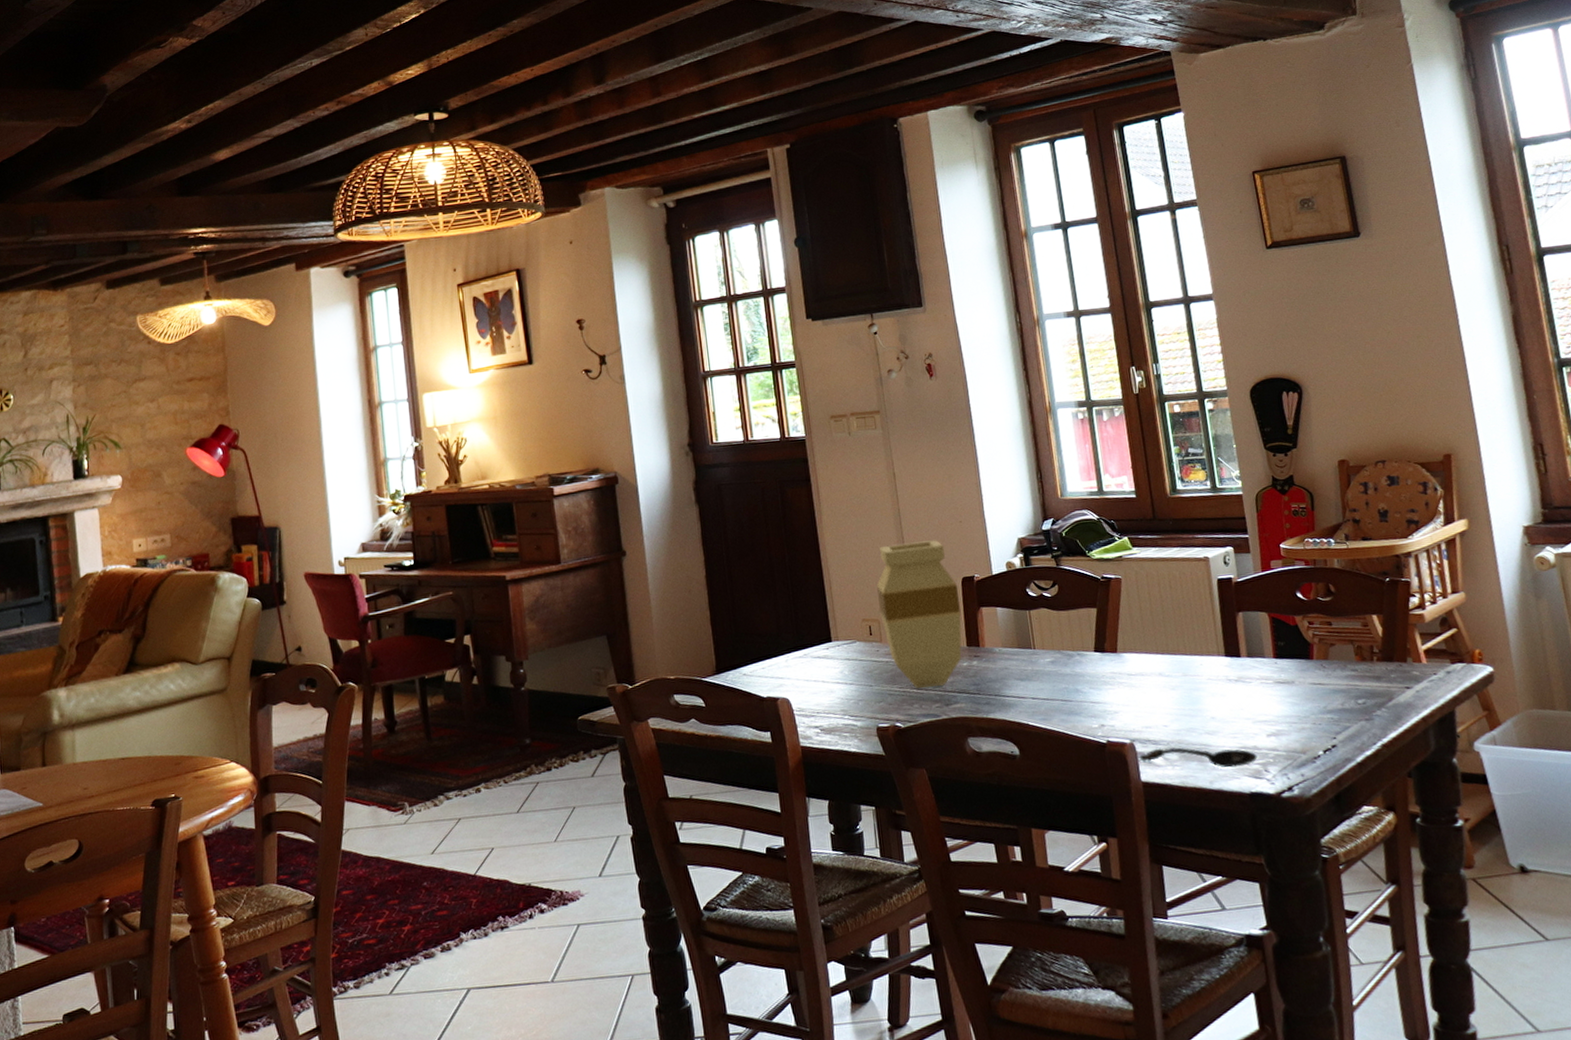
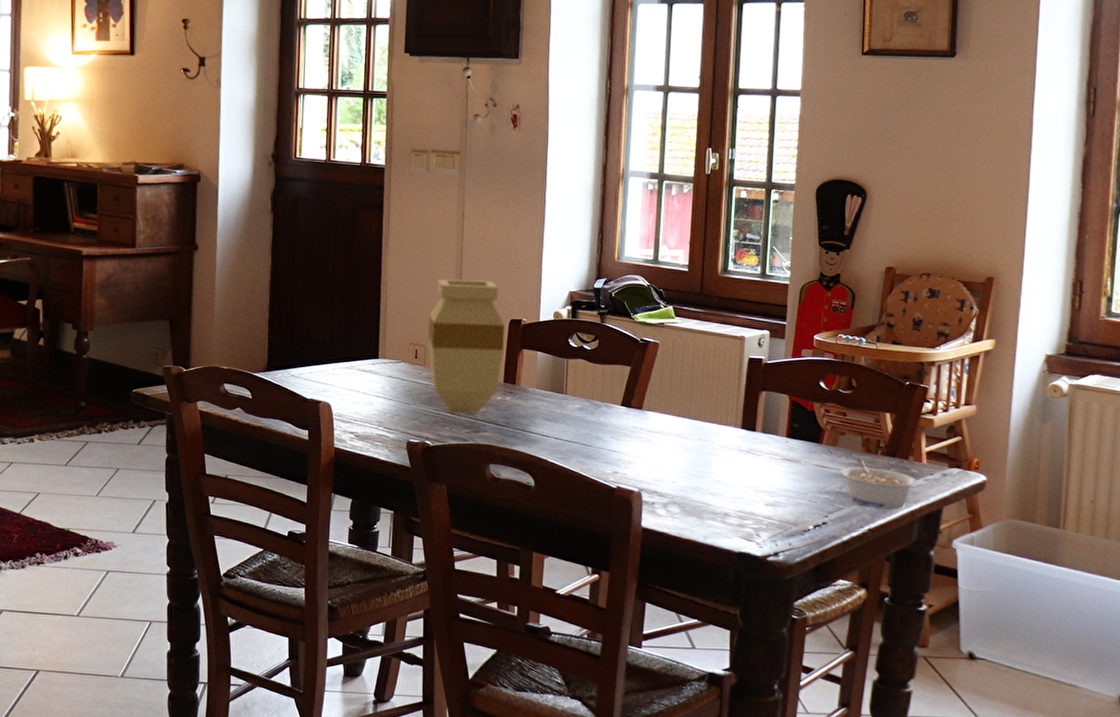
spoon: present [1139,747,1258,768] -> none [644,500,752,528]
legume: none [1338,669,1422,720] -> present [840,458,917,509]

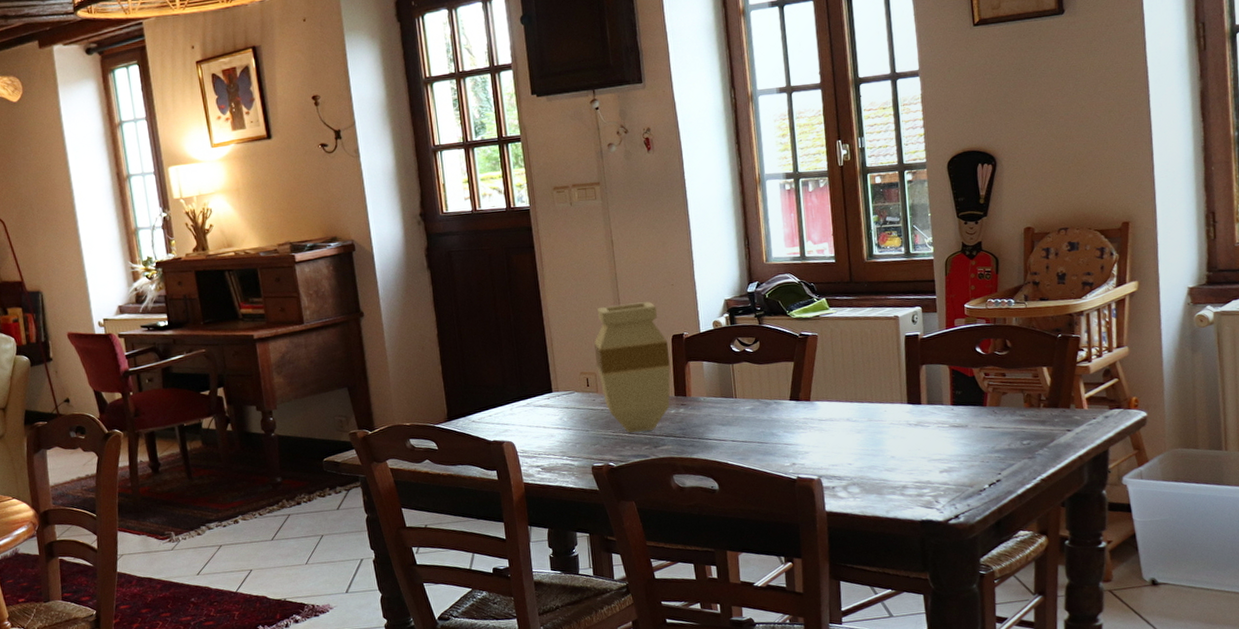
legume: present [840,458,917,509] -> none [1007,414,1082,458]

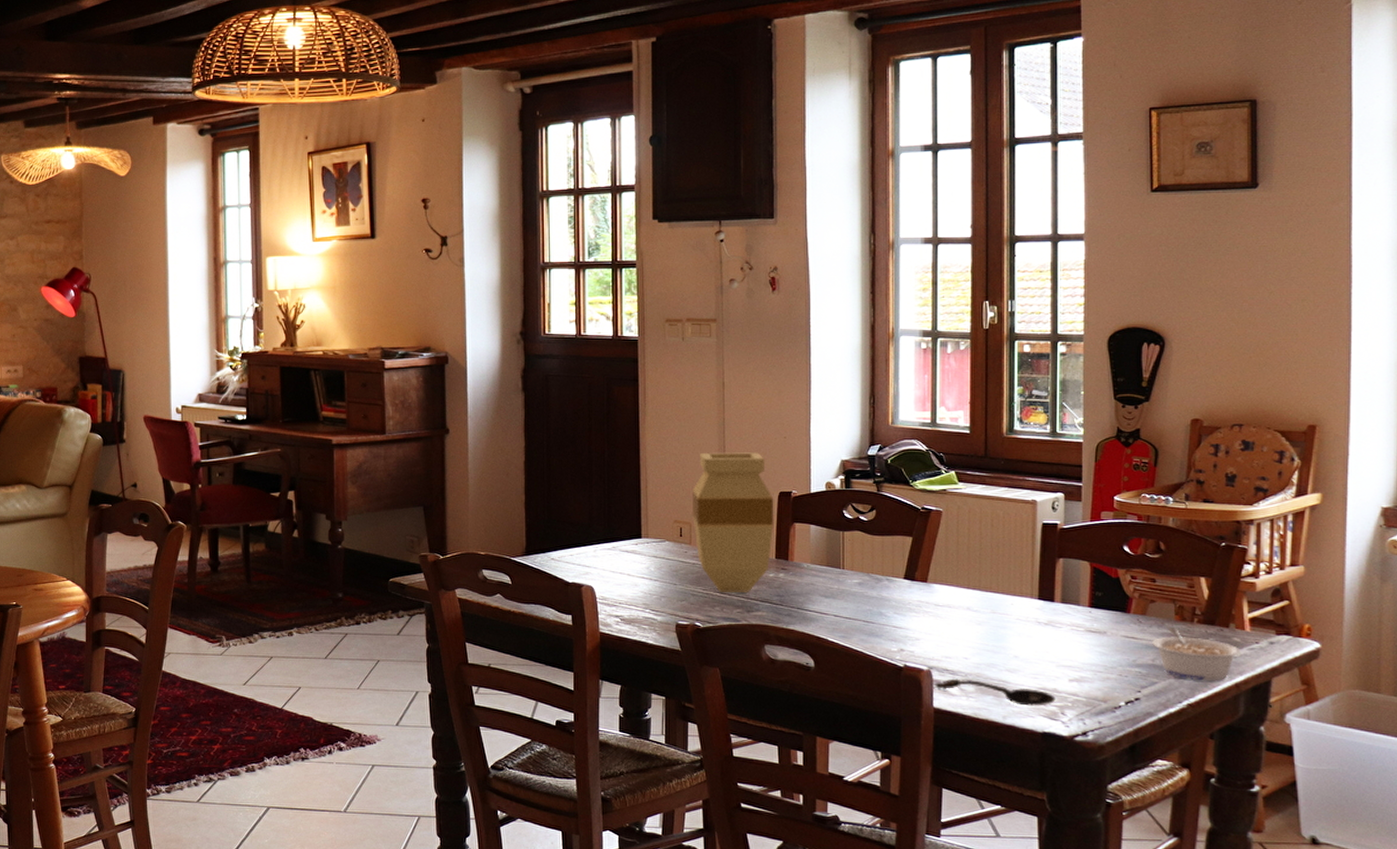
spoon: none [825,482,930,500] -> present [935,678,1056,706]
legume: none [1007,414,1082,458] -> present [1152,628,1241,681]

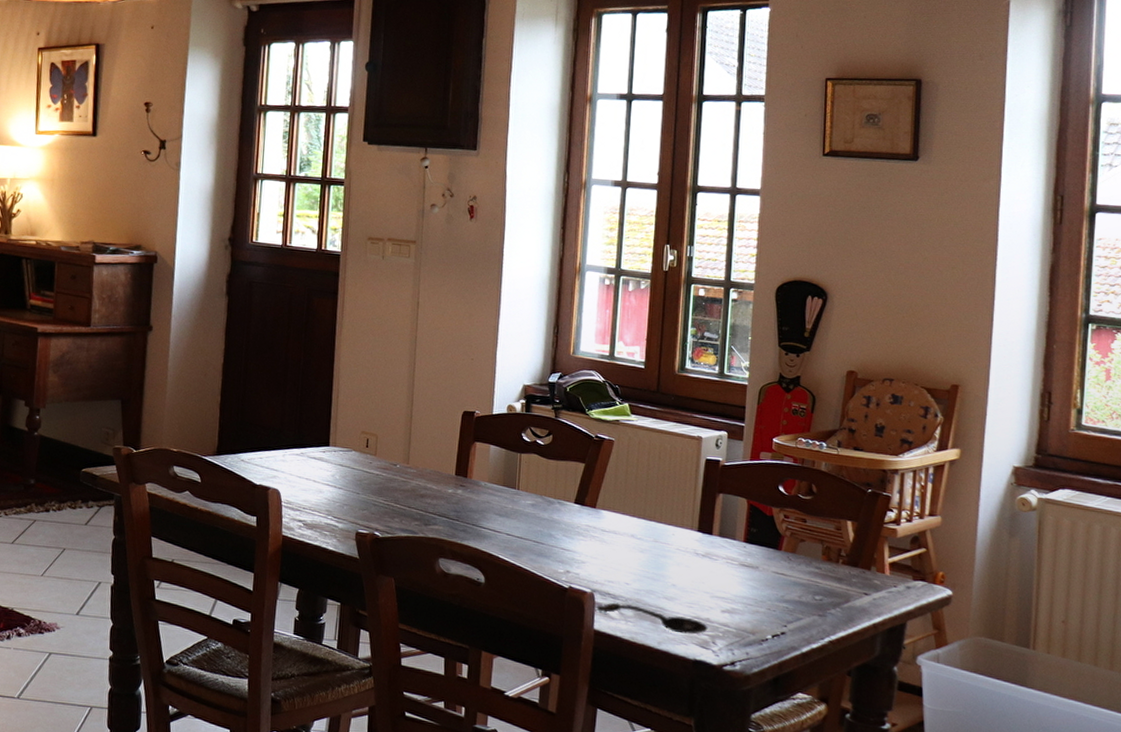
vase: present [691,452,774,593] -> none [379,368,458,506]
legume: present [1152,628,1241,681] -> none [800,567,880,621]

